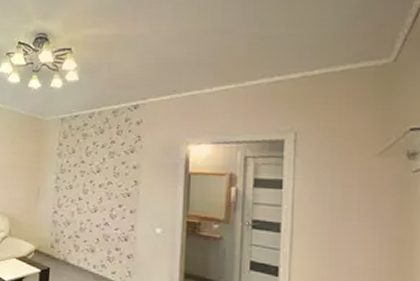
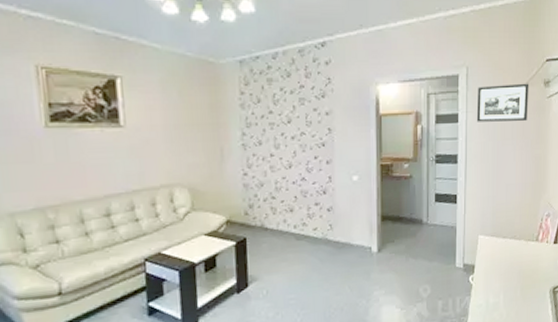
picture frame: none [306,153,384,197] -> present [476,83,529,122]

